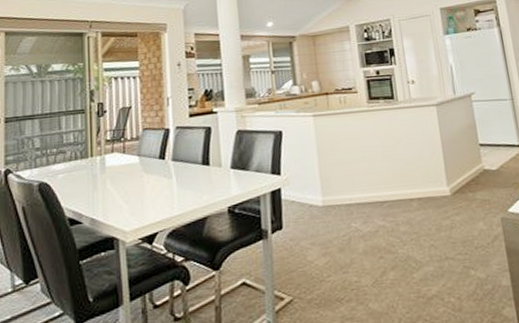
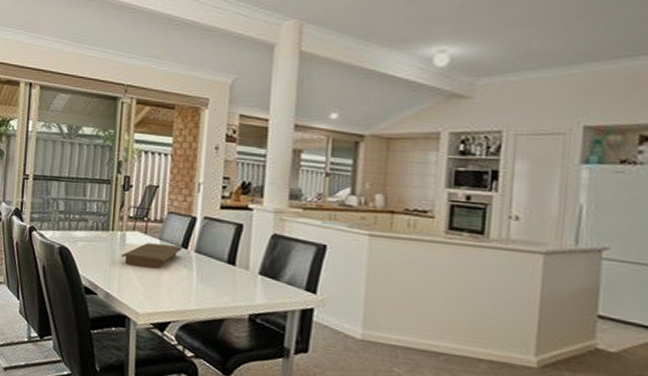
cutting board: none [102,158,161,187] -> present [121,243,183,269]

